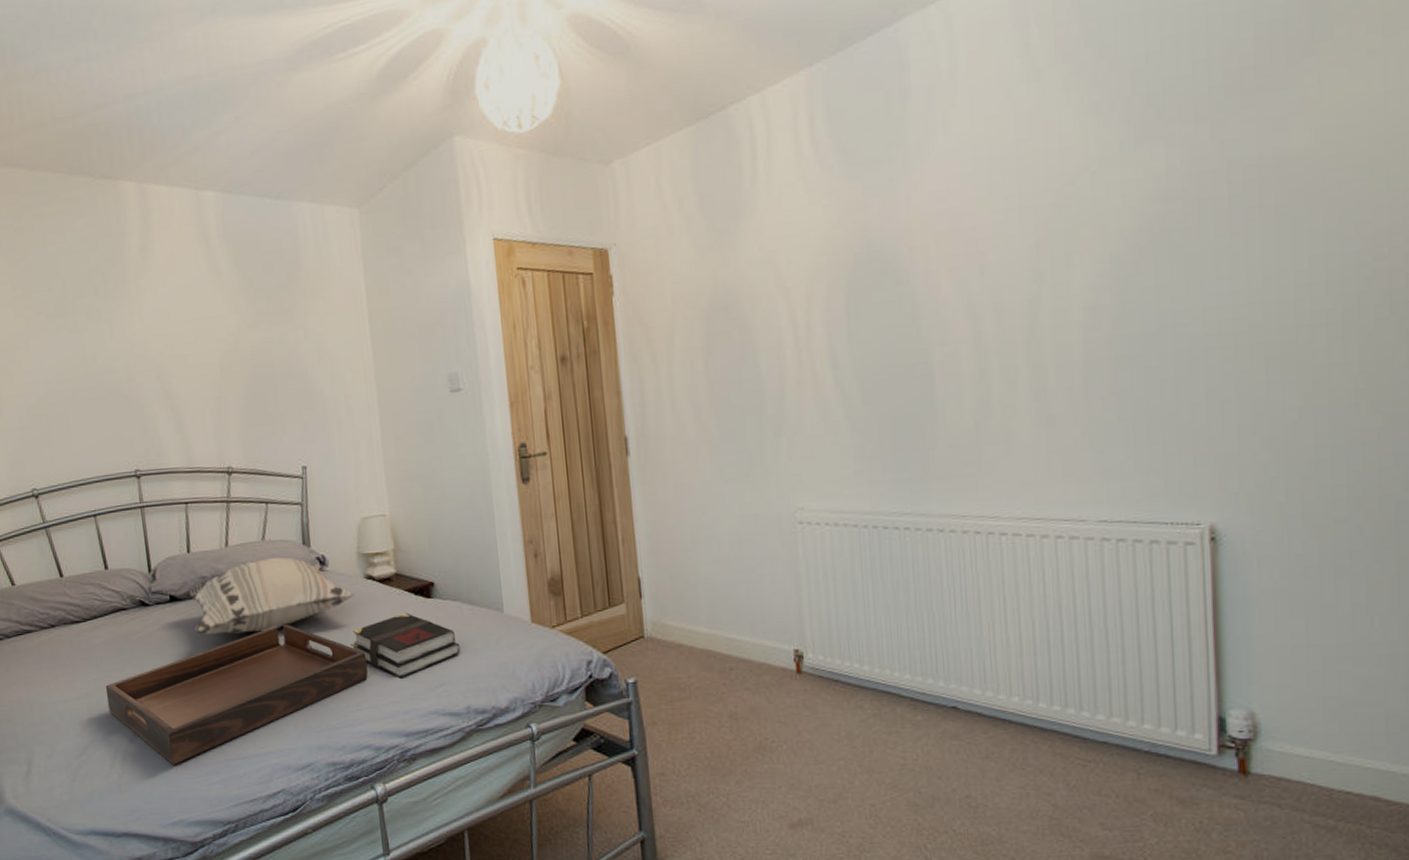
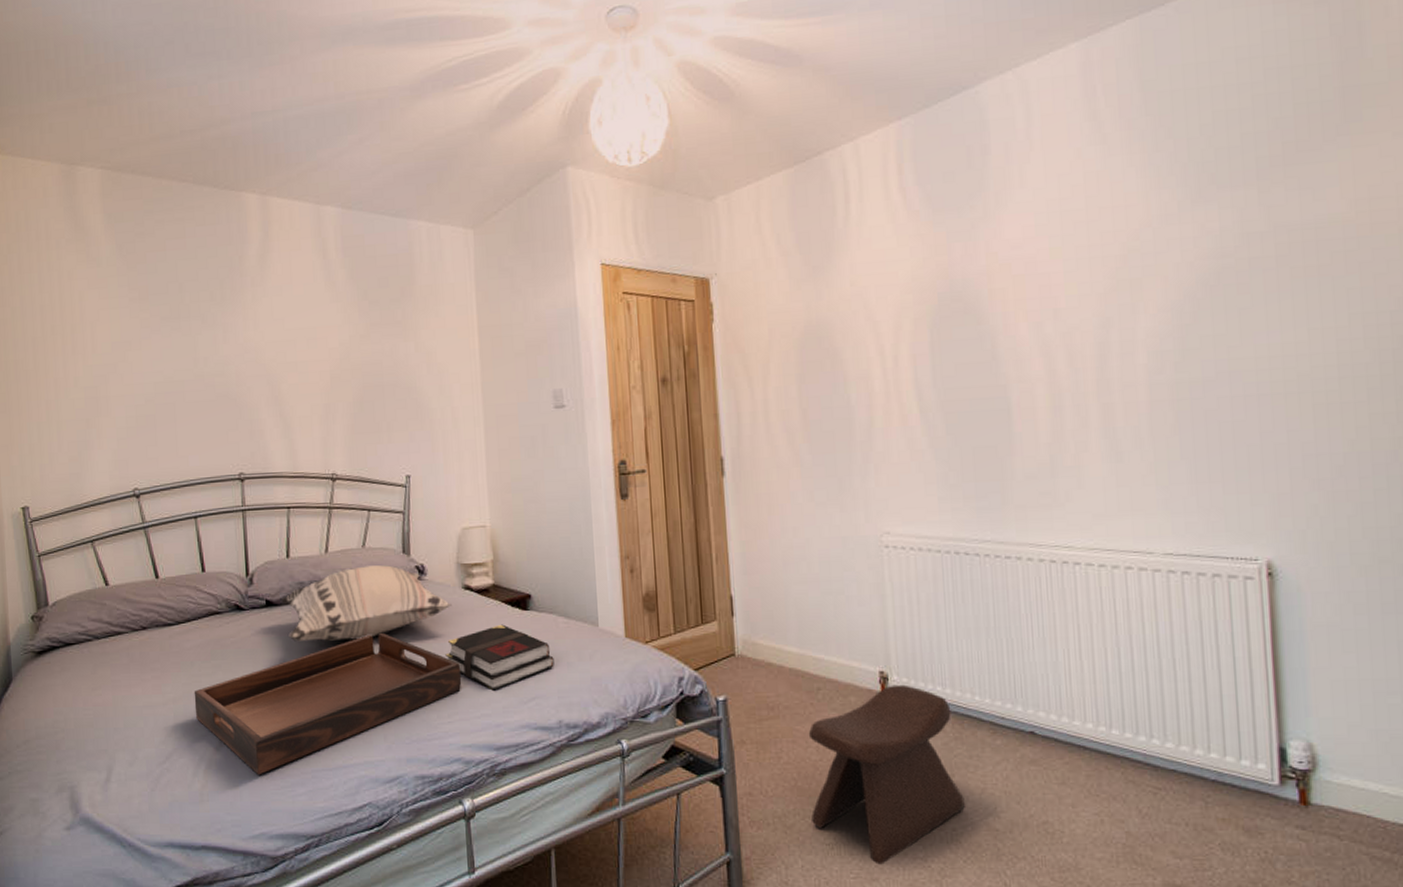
stool: none [721,662,884,841] -> present [808,684,965,865]

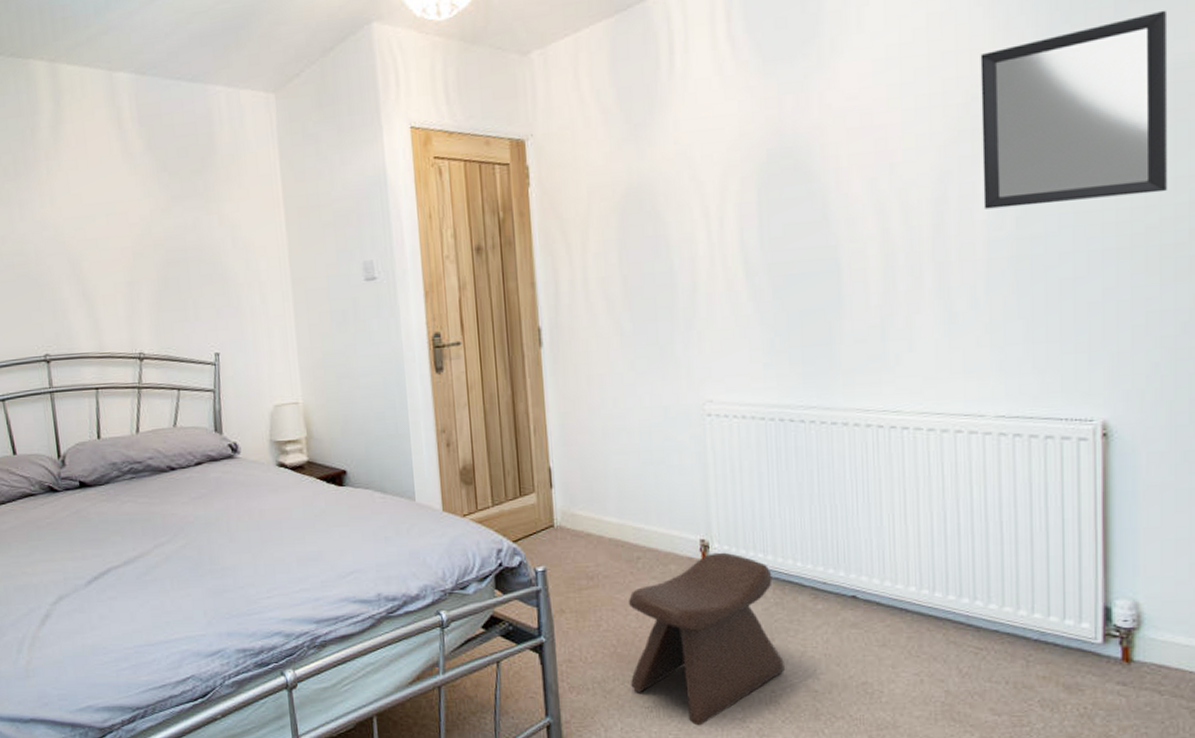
serving tray: present [194,632,462,775] -> none [13,511,279,652]
decorative pillow: present [281,564,452,642] -> none [94,444,267,522]
book: present [445,624,554,691] -> none [262,500,372,566]
home mirror: none [1135,174,1317,354] -> present [980,10,1168,210]

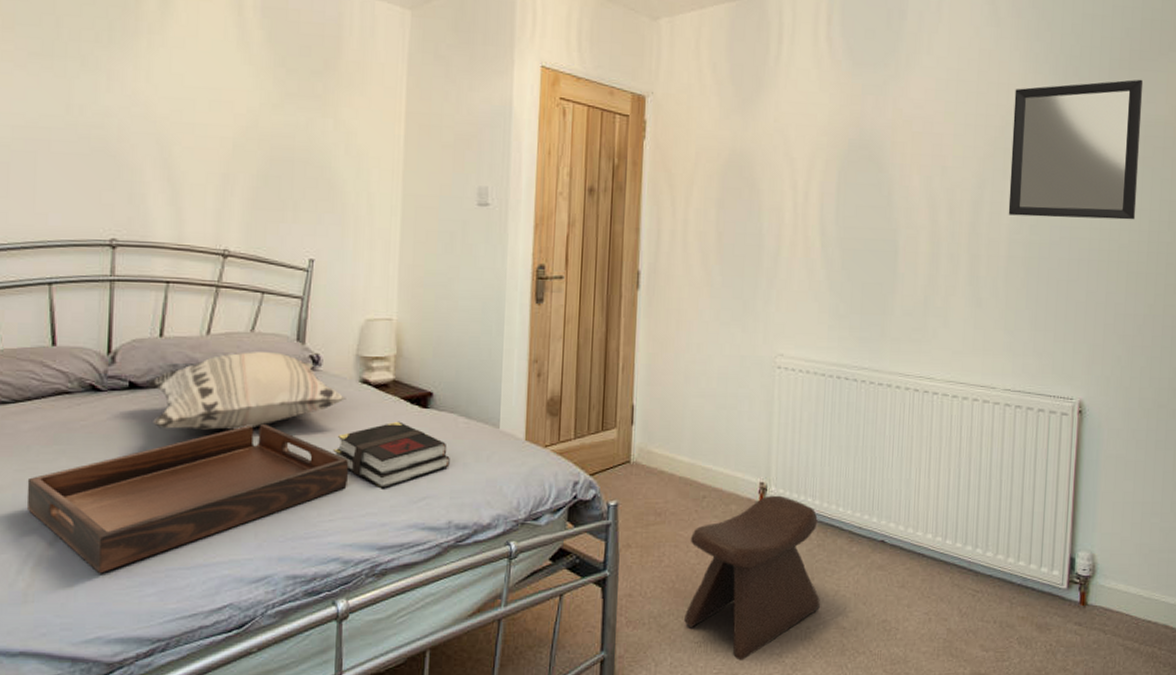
serving tray: none [13,511,279,652] -> present [26,423,349,574]
decorative pillow: none [94,444,267,522] -> present [148,351,346,430]
book: none [262,500,372,566] -> present [333,421,450,489]

